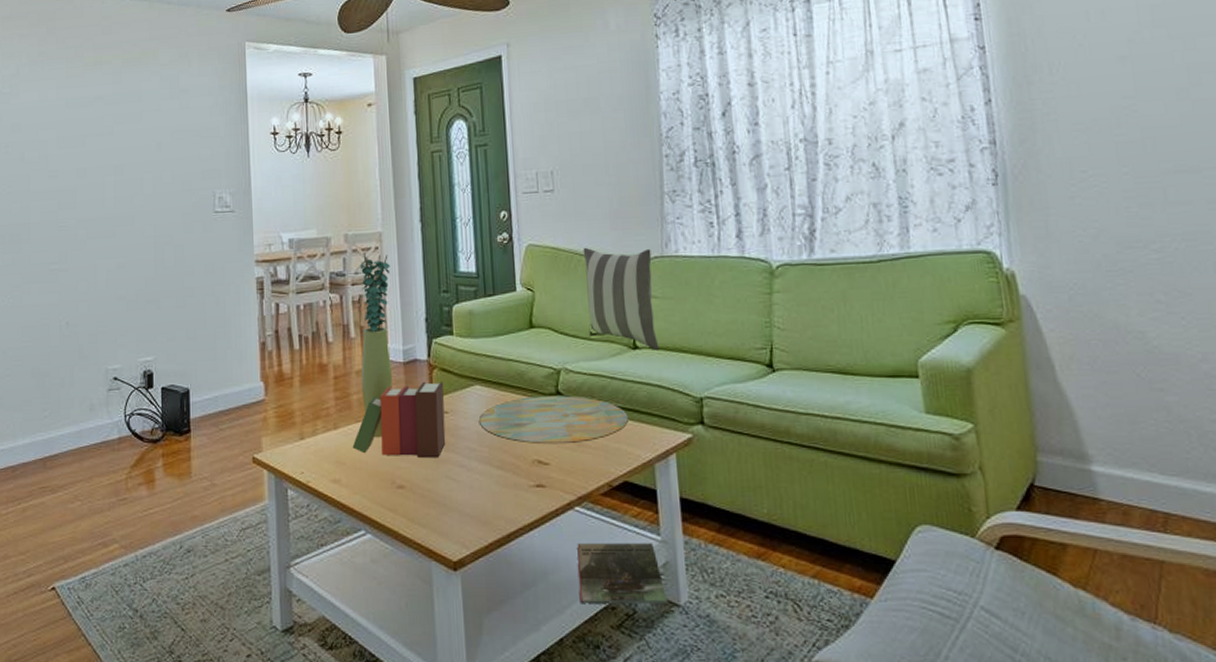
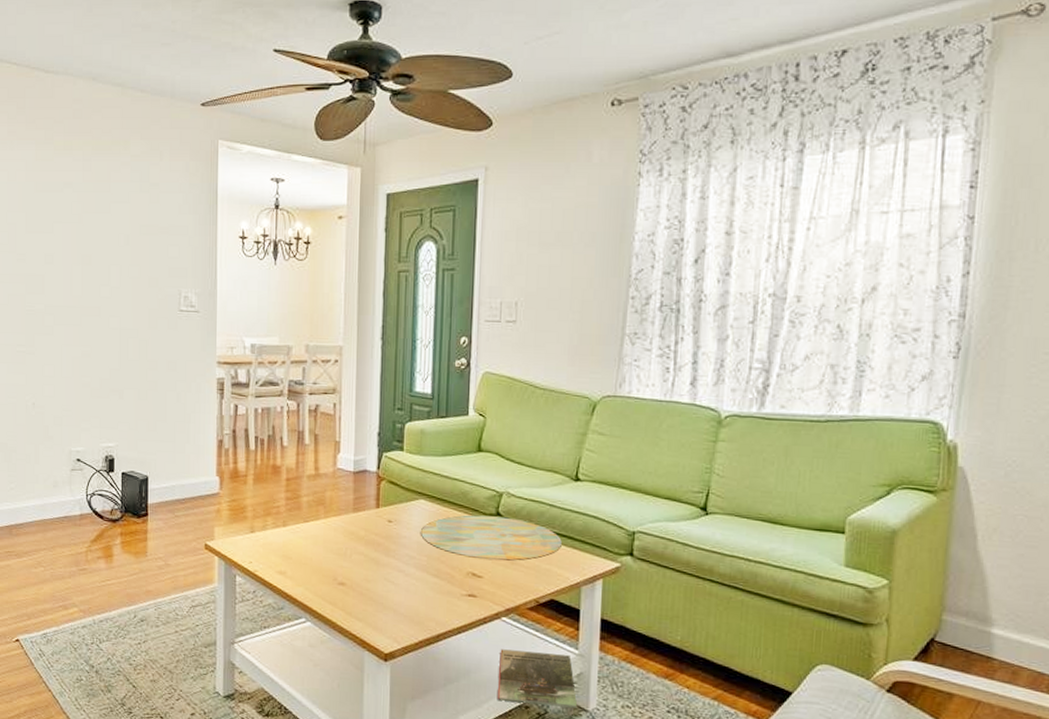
books: present [352,382,446,459] -> none [299,492,391,562]
vase: present [359,253,392,438] -> none [311,365,348,538]
pillow: present [583,247,659,350] -> none [534,379,605,484]

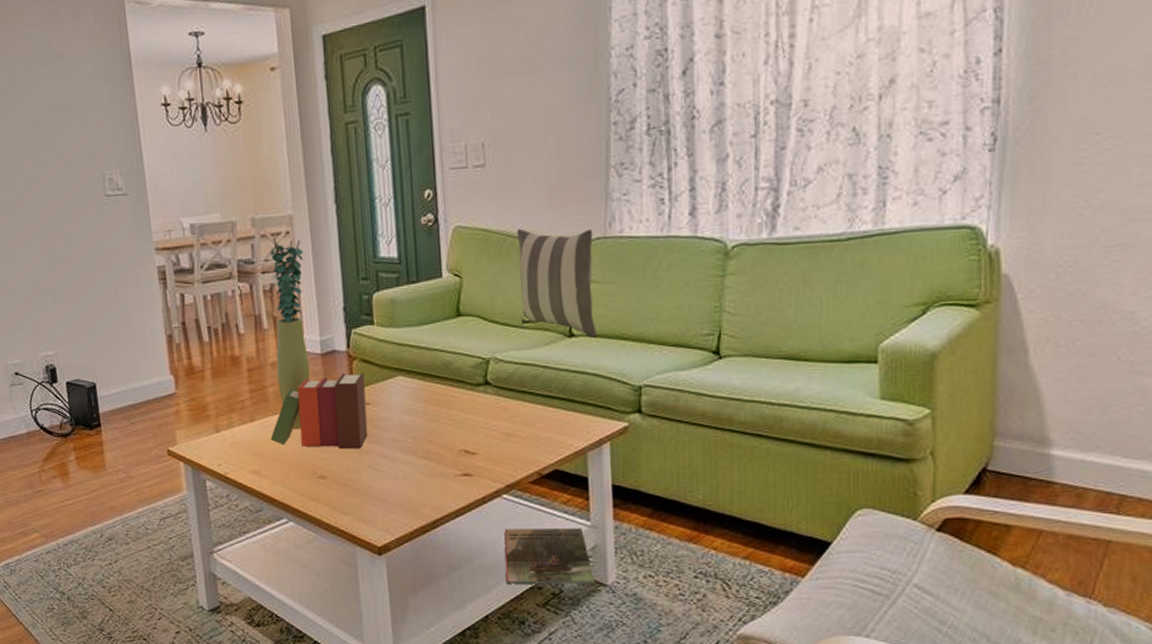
books: none [299,492,391,562] -> present [270,373,368,450]
vase: none [311,365,348,538] -> present [269,238,310,430]
decorative tray: present [421,515,562,561] -> none [403,385,561,435]
pillow: none [534,379,605,484] -> present [516,228,597,338]

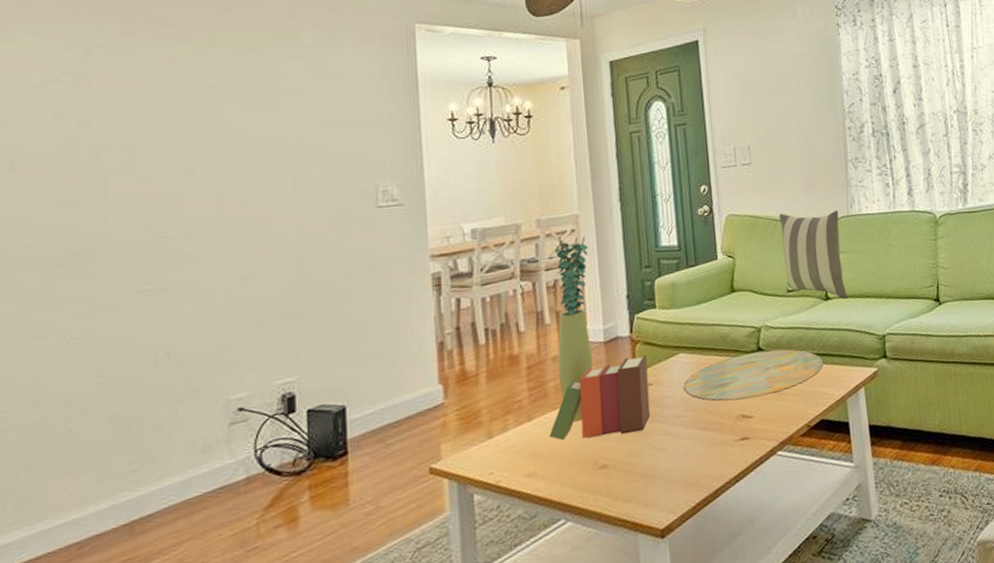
decorative tray: none [403,385,561,435] -> present [684,349,823,402]
magazine: present [504,528,595,584] -> none [780,470,862,540]

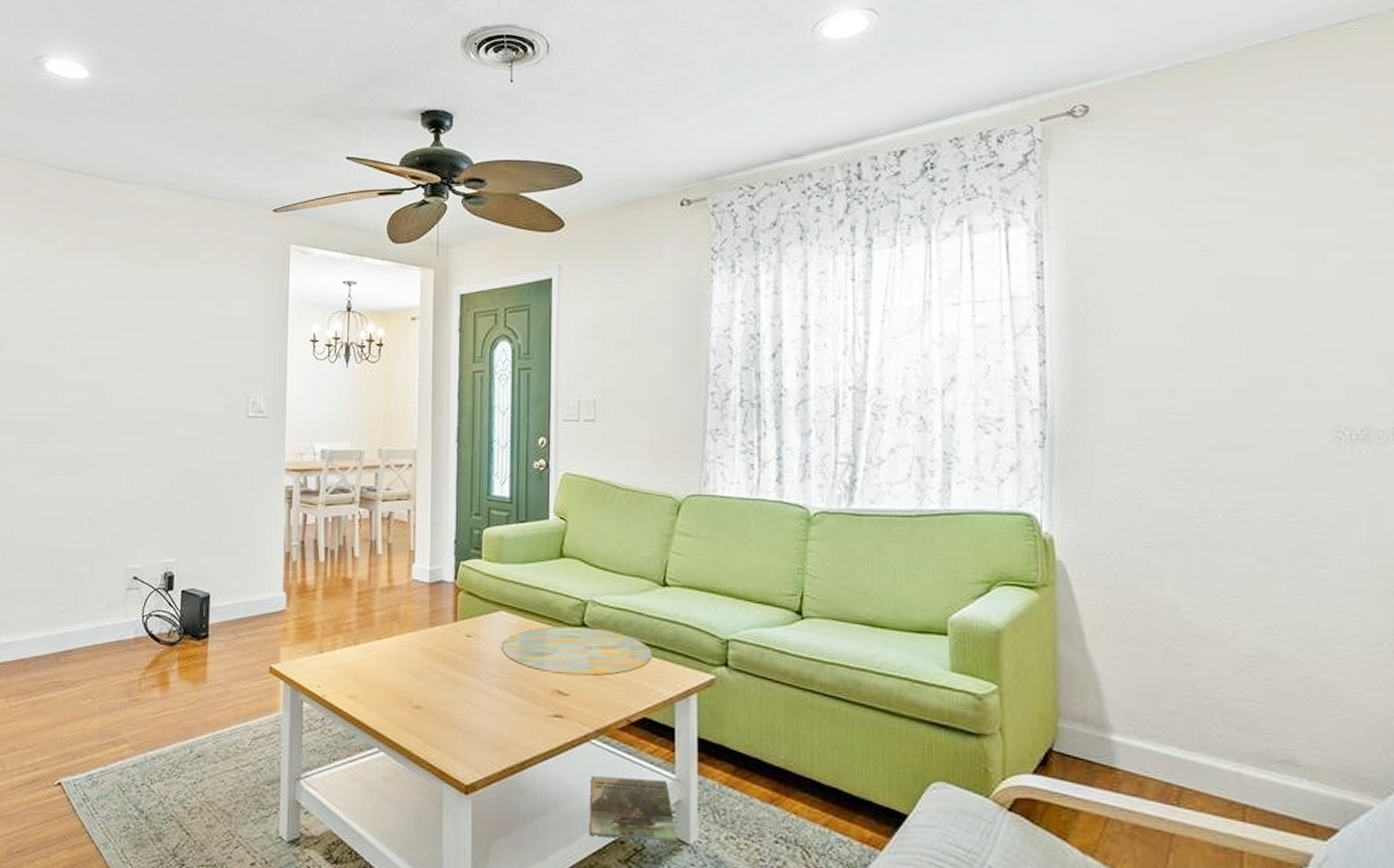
books: present [549,355,651,441] -> none [371,604,469,681]
vase: present [554,236,593,423] -> none [385,470,423,657]
pillow: present [778,210,848,299] -> none [619,480,689,589]
magazine: none [780,470,862,540] -> present [589,776,678,842]

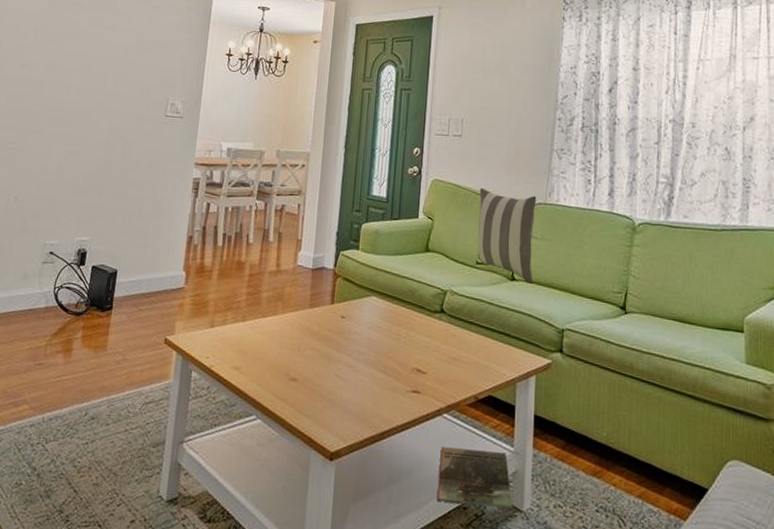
decorative tray: present [502,626,652,677] -> none [371,311,499,357]
pillow: none [619,480,689,589] -> present [475,187,537,284]

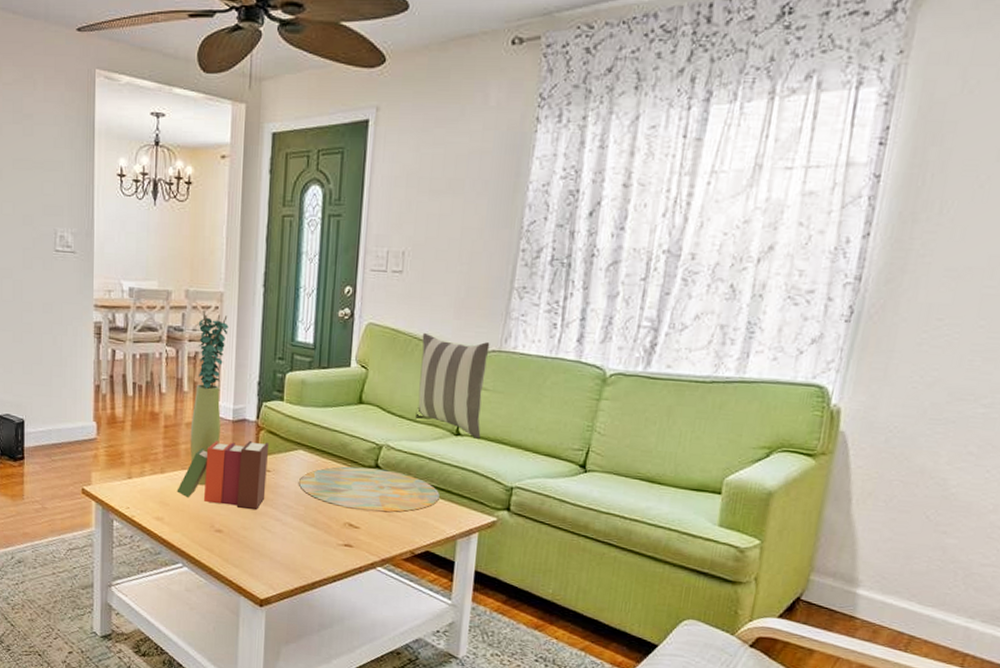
books: none [256,288,345,358] -> present [176,441,270,511]
vase: none [271,169,313,334] -> present [189,311,229,486]
decorative tray: none [371,311,499,357] -> present [299,466,440,513]
magazine: present [436,447,513,509] -> none [369,597,448,656]

